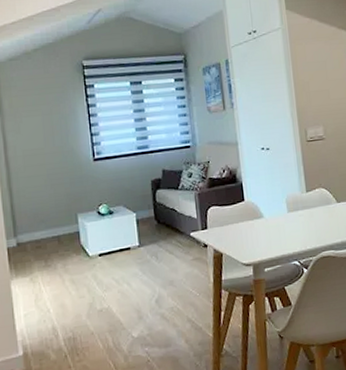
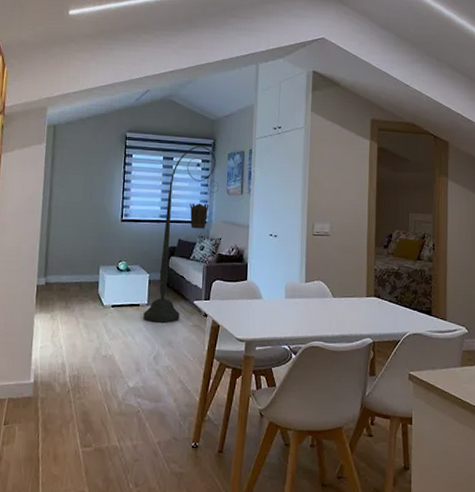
floor lamp: none [136,63,198,264] -> present [143,145,219,323]

